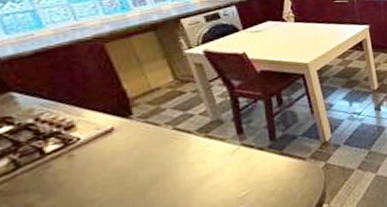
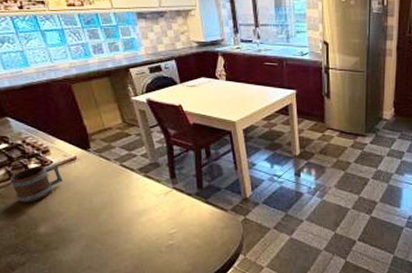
mug: none [17,141,95,197] -> present [11,164,63,203]

